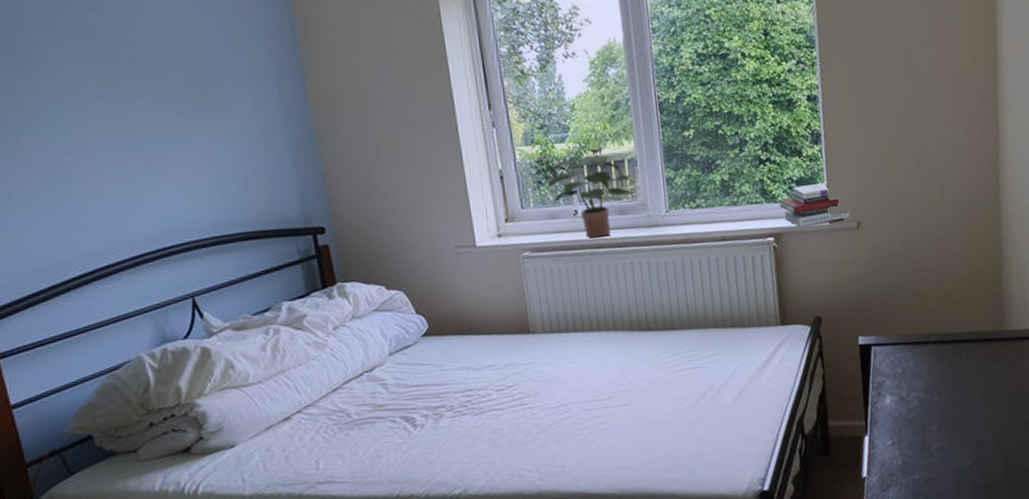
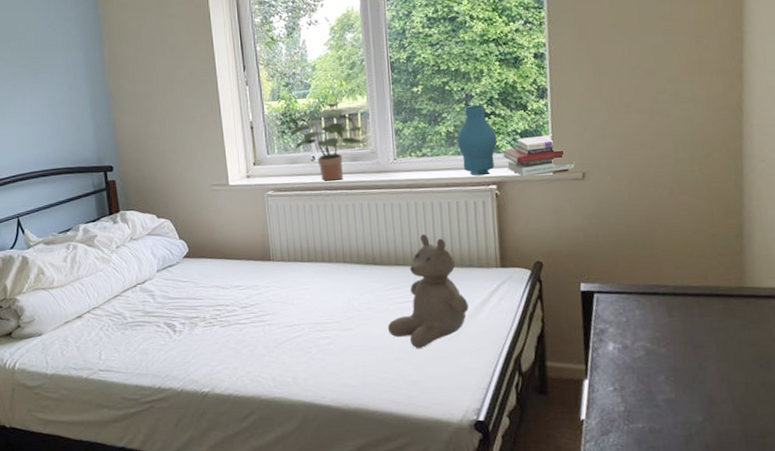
teddy bear: none [666,294,750,420] -> present [388,234,469,348]
vase: none [732,151,774,229] -> present [457,105,497,177]

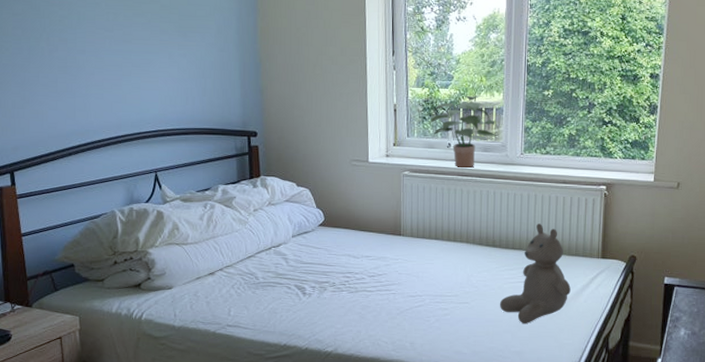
vase: present [457,105,497,177] -> none [577,113,611,177]
books: present [502,134,575,177] -> none [614,146,673,181]

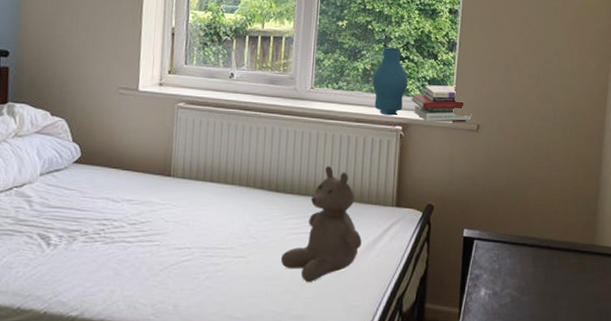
potted plant: present [430,95,498,169] -> none [211,22,287,102]
vase: none [577,113,611,177] -> present [372,47,408,116]
books: none [614,146,673,181] -> present [411,85,472,123]

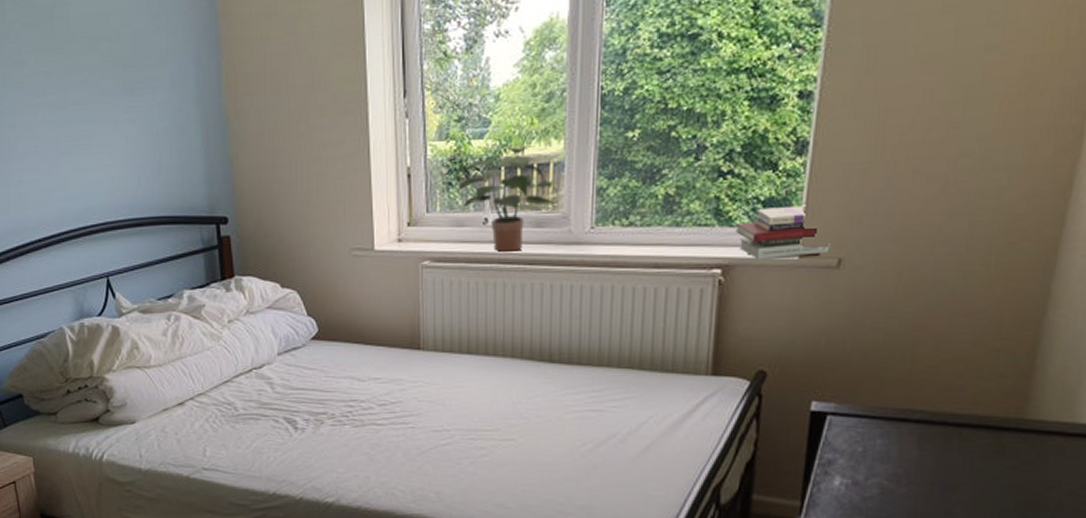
potted plant: none [211,22,287,102] -> present [458,146,557,253]
teddy bear: present [281,166,362,282] -> none [559,328,664,468]
vase: present [372,47,408,116] -> none [677,160,732,256]

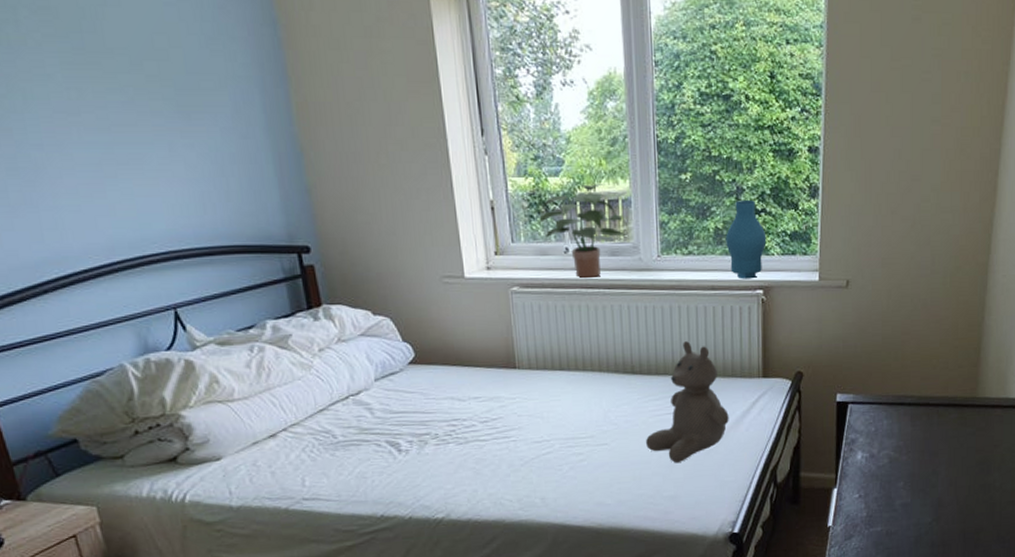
teddy bear: none [559,328,664,468] -> present [646,341,729,462]
vase: none [677,160,732,256] -> present [725,200,767,280]
books: present [735,205,830,260] -> none [771,238,840,282]

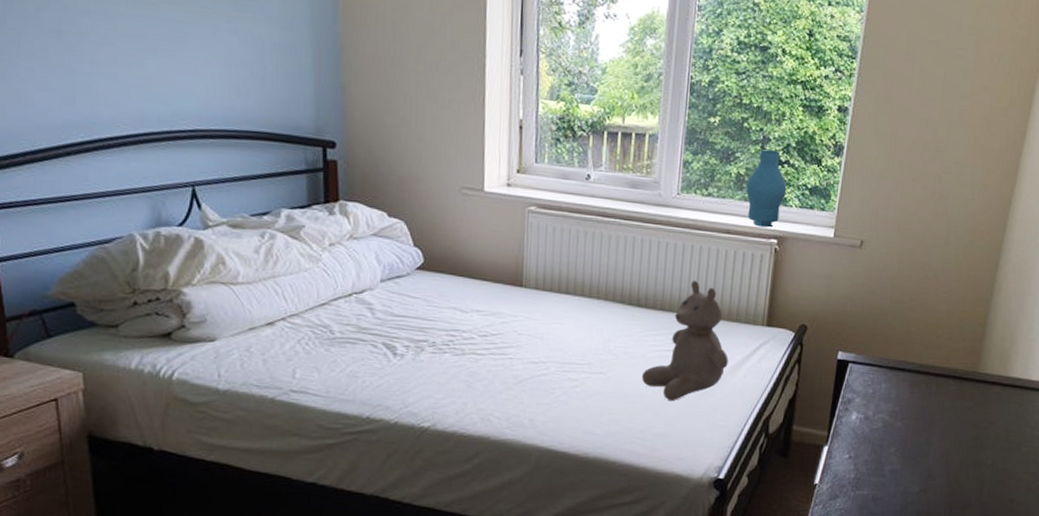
potted plant: present [539,184,628,279] -> none [565,115,650,208]

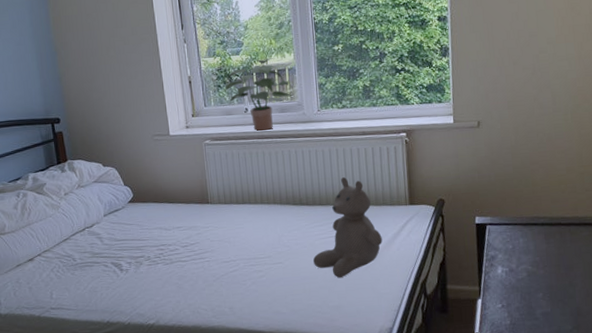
potted plant: none [565,115,650,208] -> present [225,58,294,132]
vase: present [746,149,787,228] -> none [372,62,407,126]

